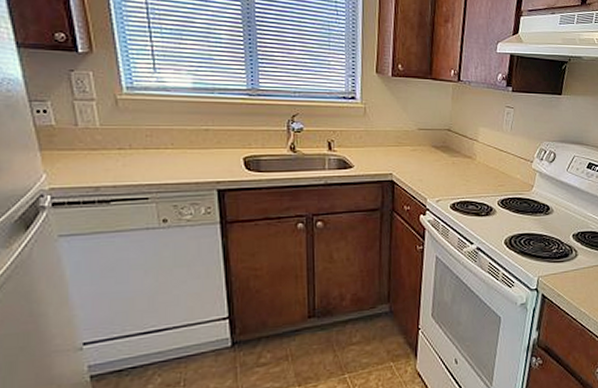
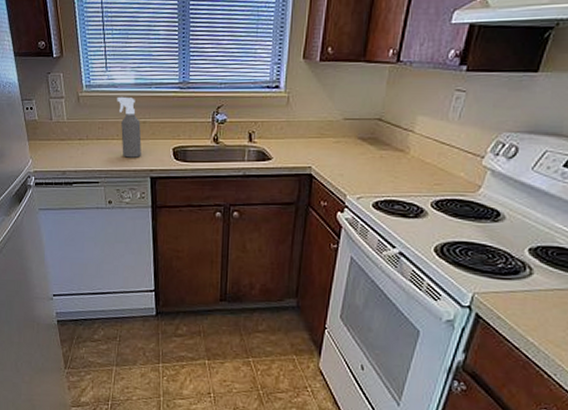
spray bottle: none [170,101,204,169] -> present [117,96,142,158]

